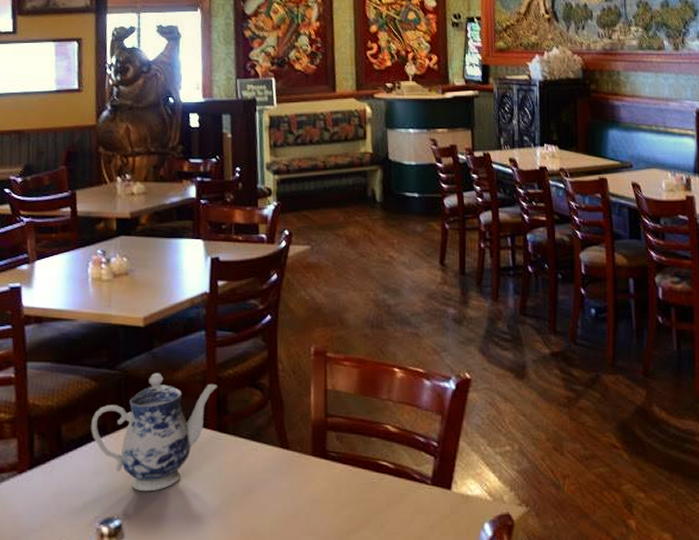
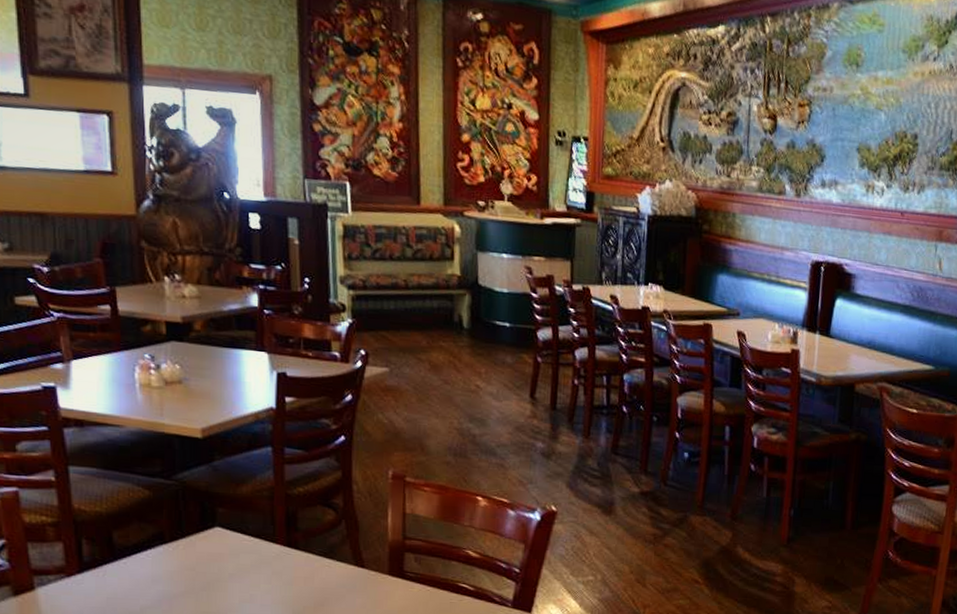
teapot: present [91,373,217,492] -> none [146,486,286,601]

